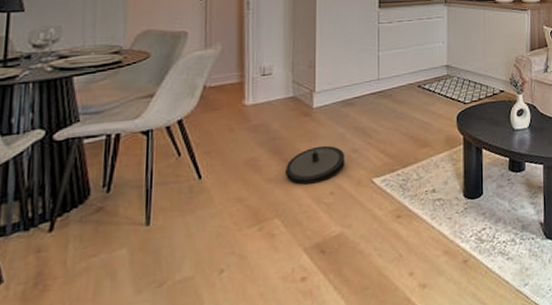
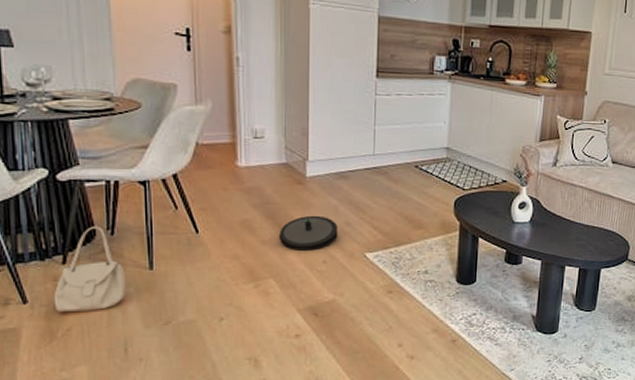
handbag: none [33,184,120,290] -> present [53,226,127,313]

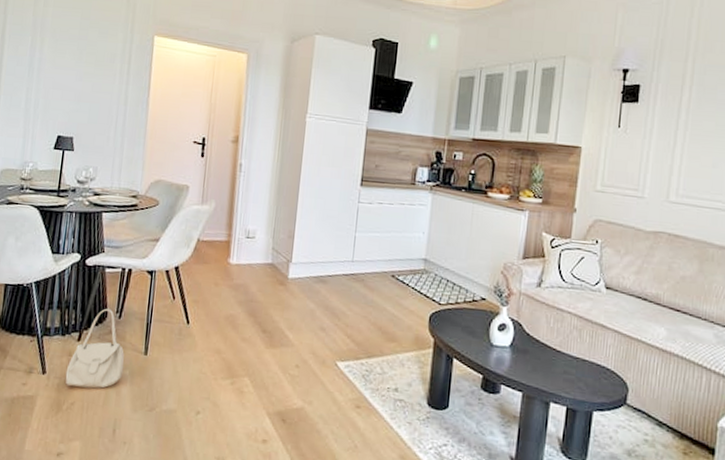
robot vacuum: present [278,215,338,251] -> none [257,316,313,353]

